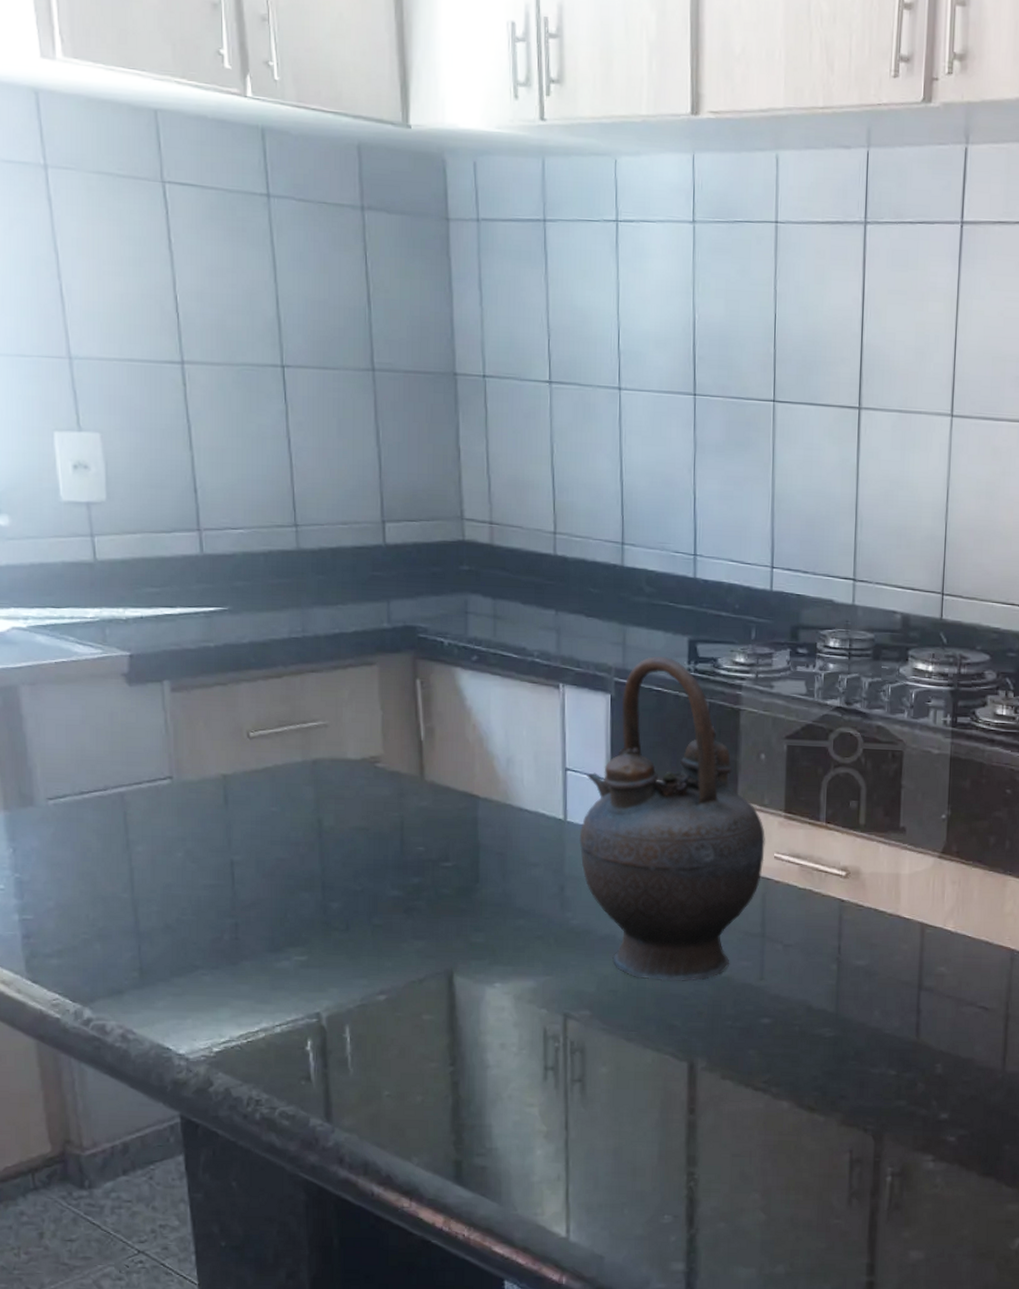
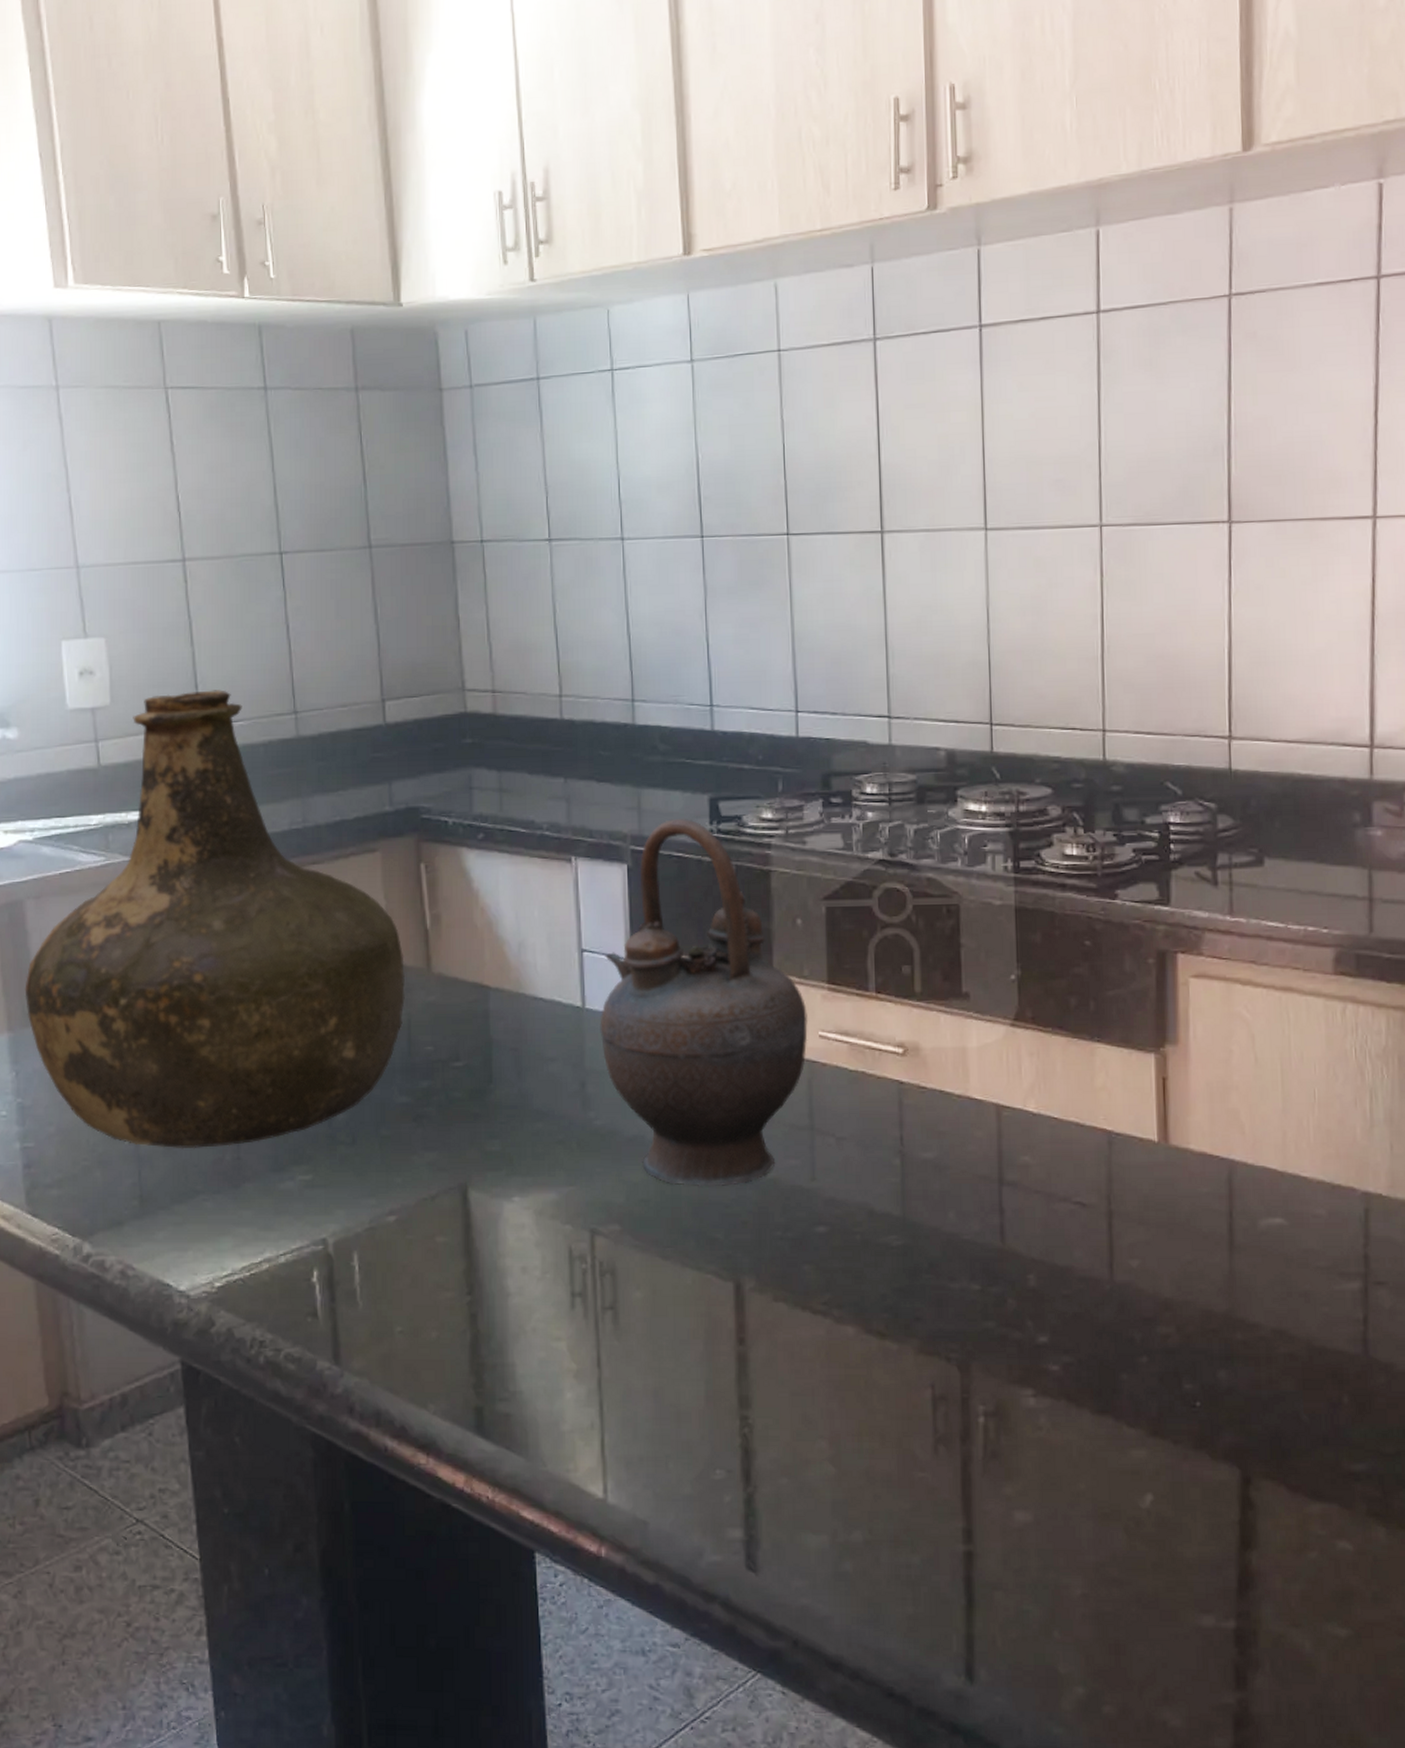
bottle: none [21,495,399,928] -> present [24,690,405,1149]

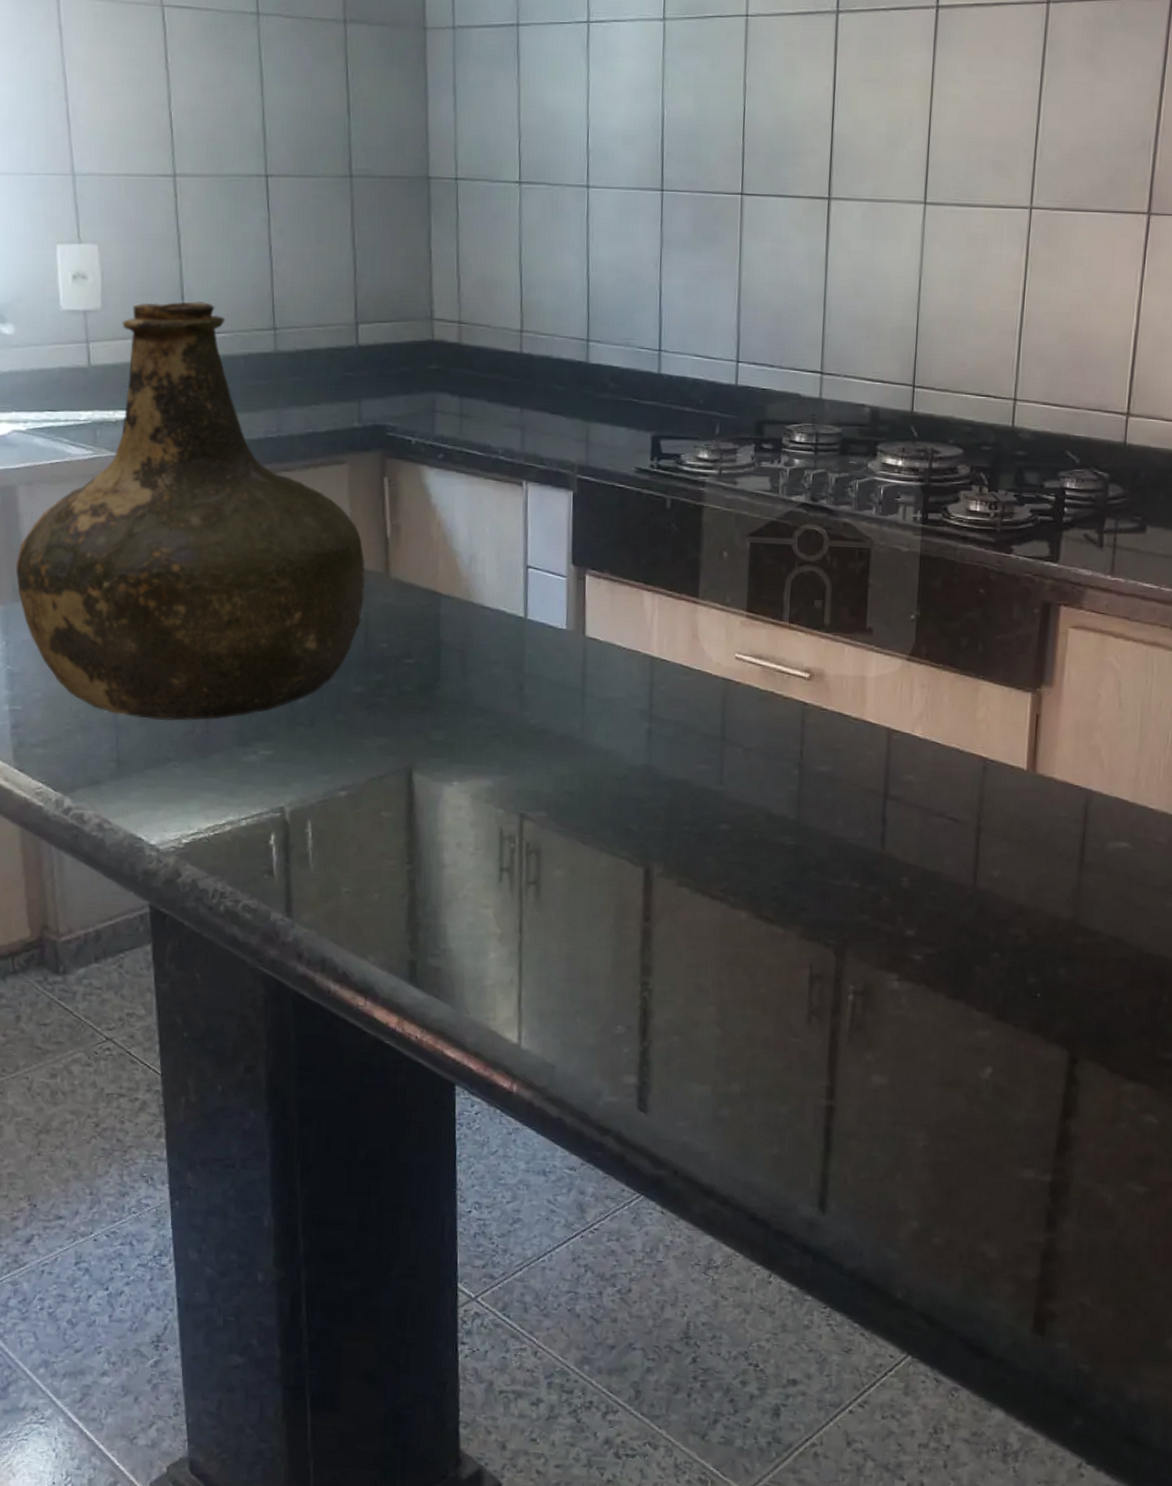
teapot: present [600,818,809,1186] -> none [539,452,728,784]

